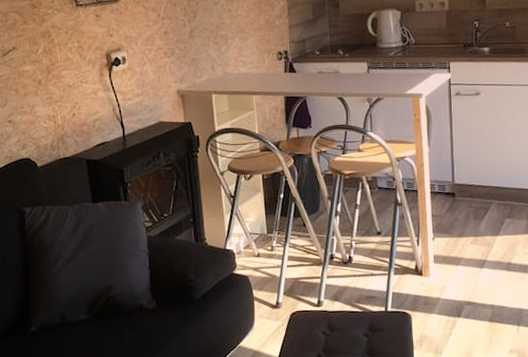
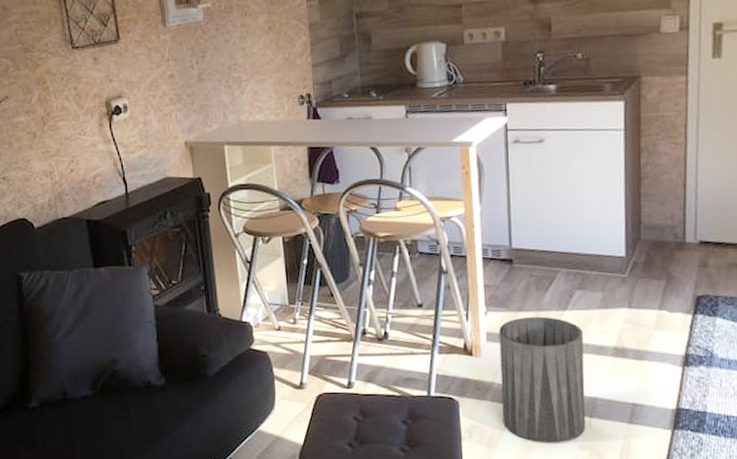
trash can: none [444,241,515,349] -> present [499,316,586,444]

